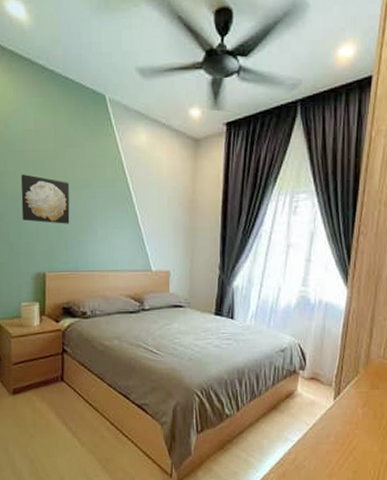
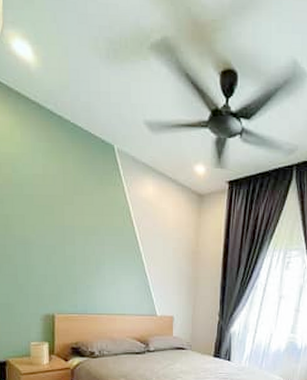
wall art: present [20,174,70,224] -> none [29,218,79,269]

